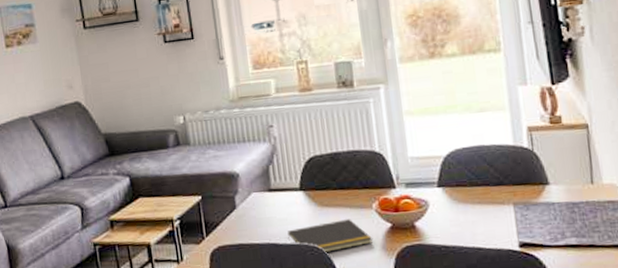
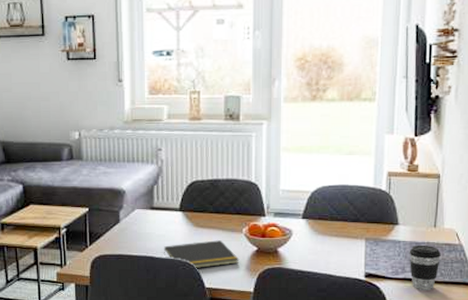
coffee cup: none [566,204,605,258] -> present [409,244,441,290]

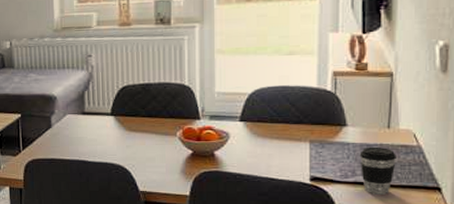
notepad: present [163,240,240,269] -> none [95,144,174,173]

